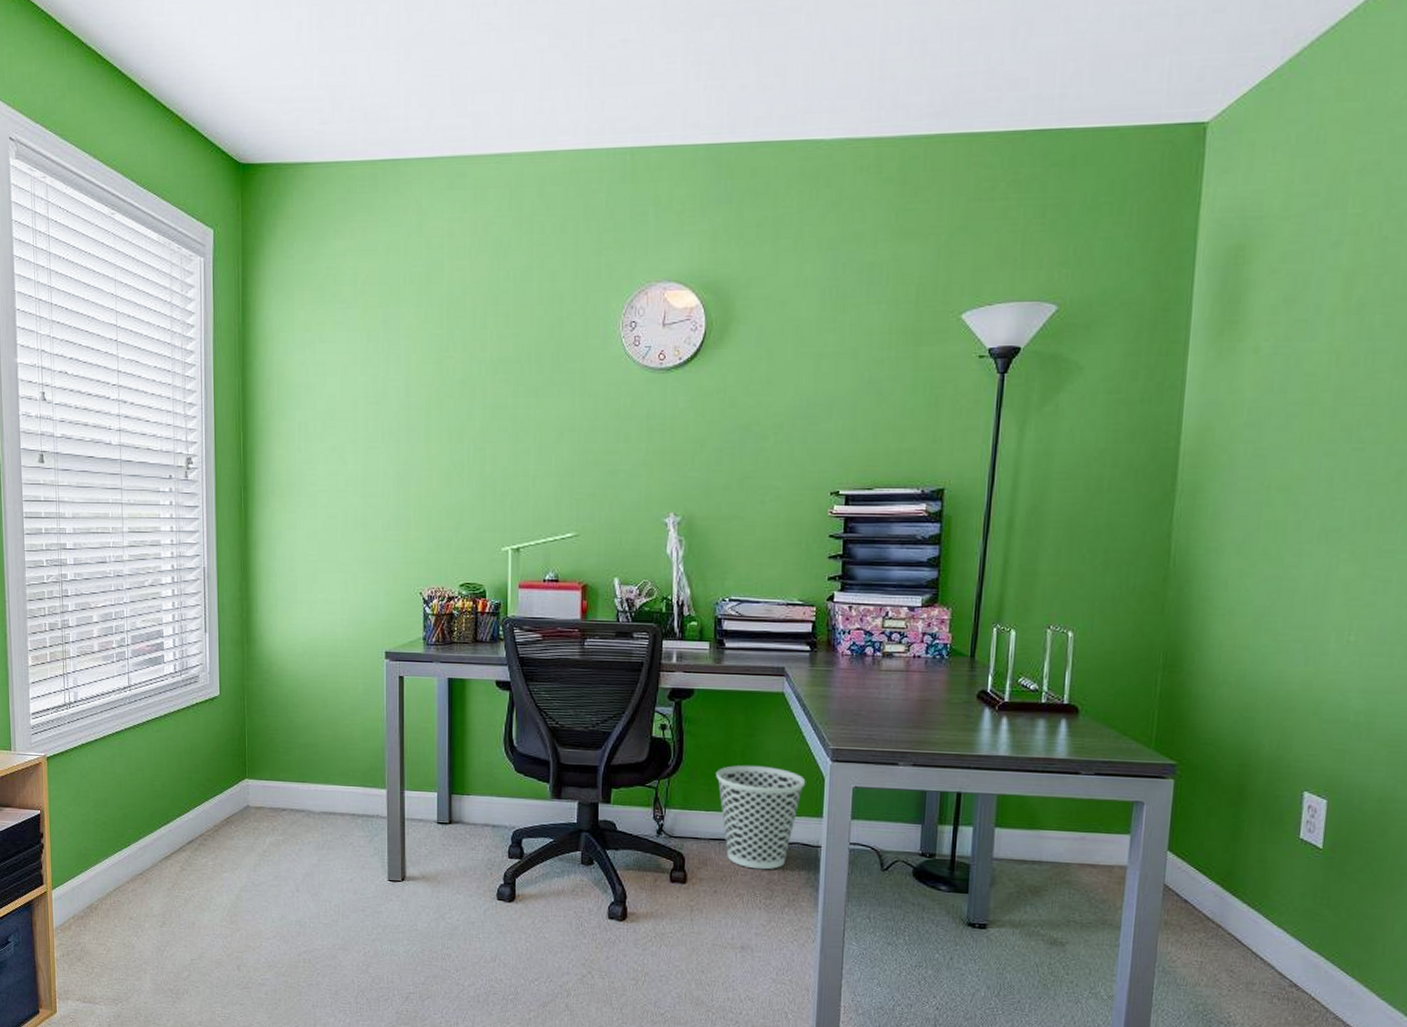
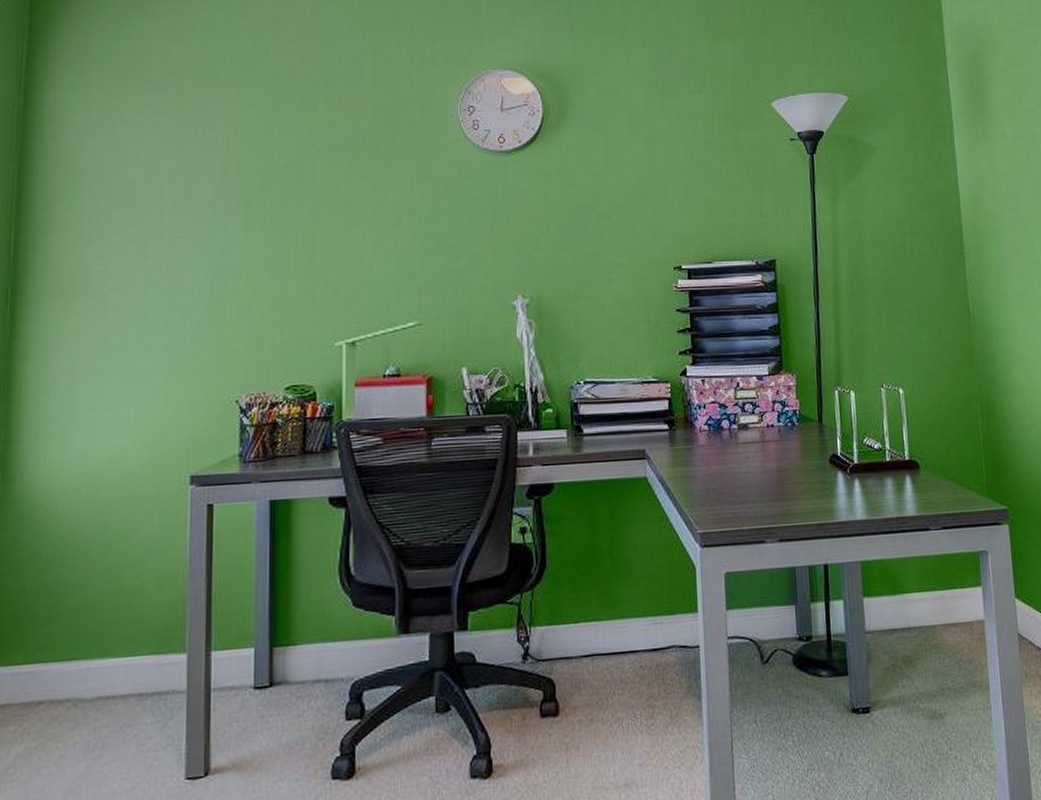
wastebasket: present [716,765,806,870] -> none [583,561,677,685]

